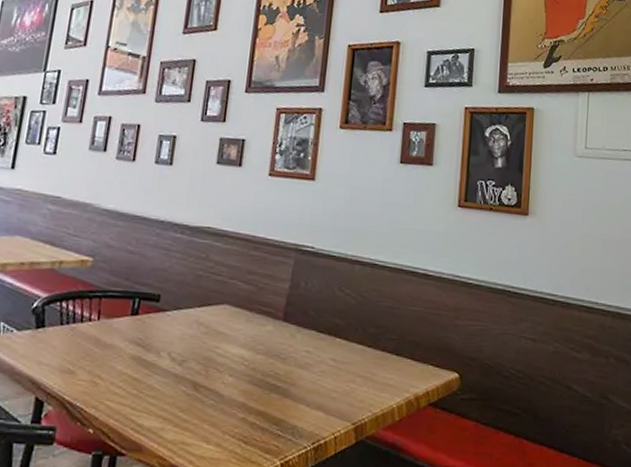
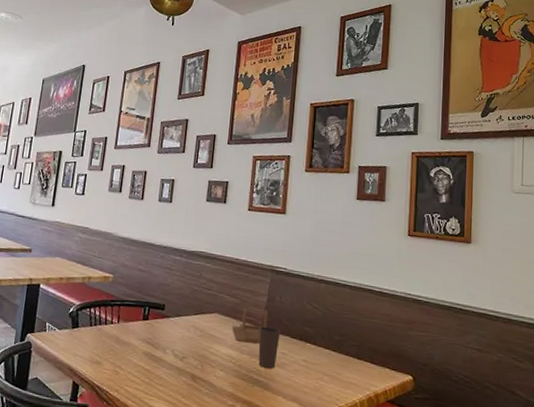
napkin holder: none [245,297,291,341] -> present [232,308,269,344]
cup: none [277,319,305,371] -> present [258,326,281,368]

